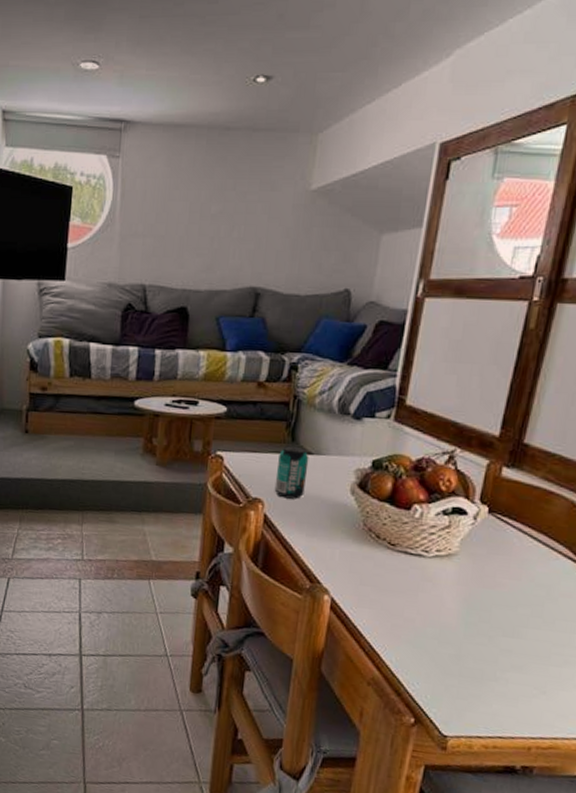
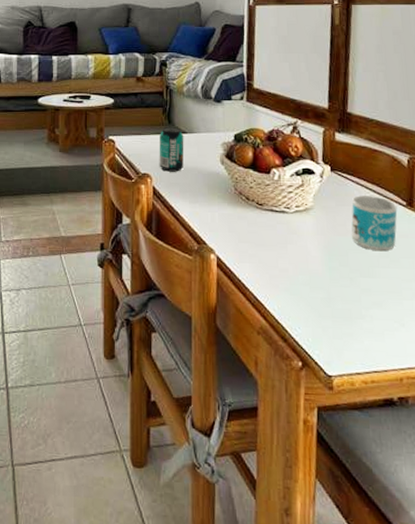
mug: none [499,544,565,611] -> present [351,194,398,252]

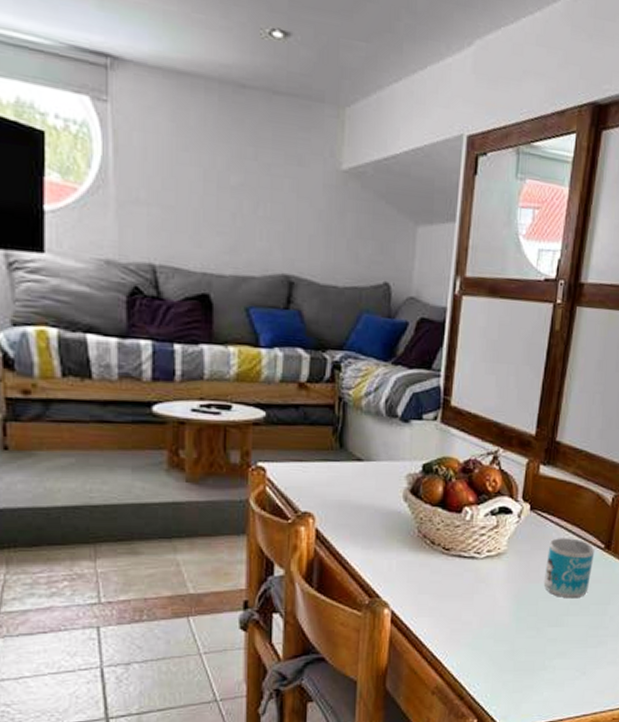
beverage can: present [159,127,184,172] -> none [325,452,359,510]

